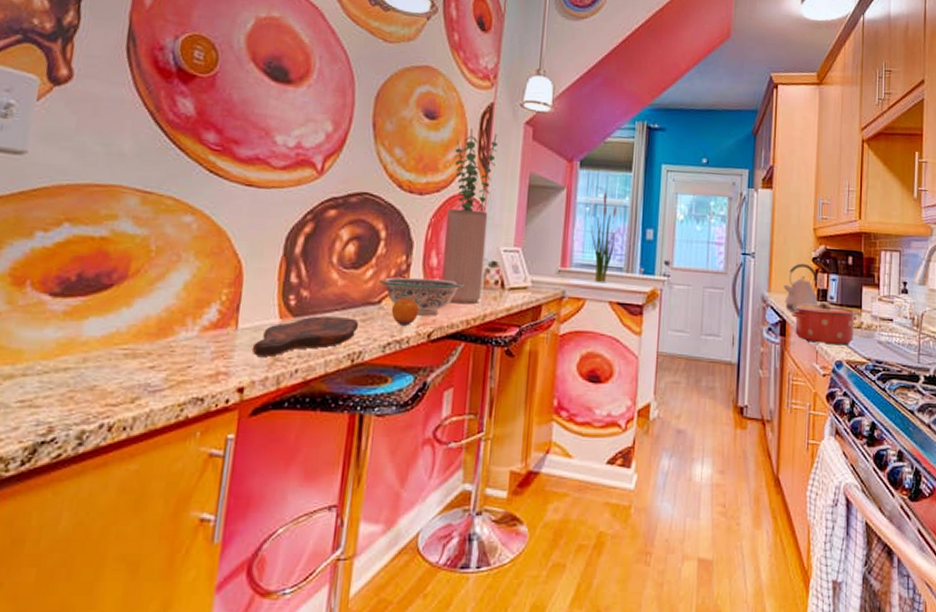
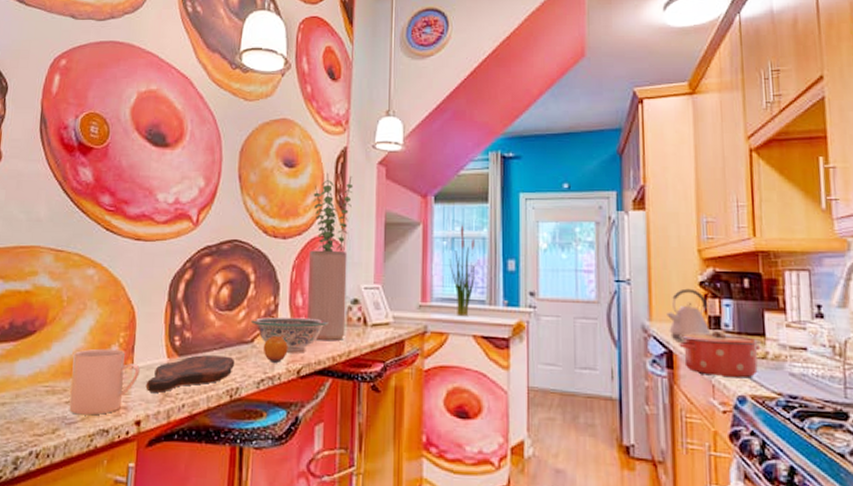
mug: none [154,306,246,382] -> present [69,348,140,416]

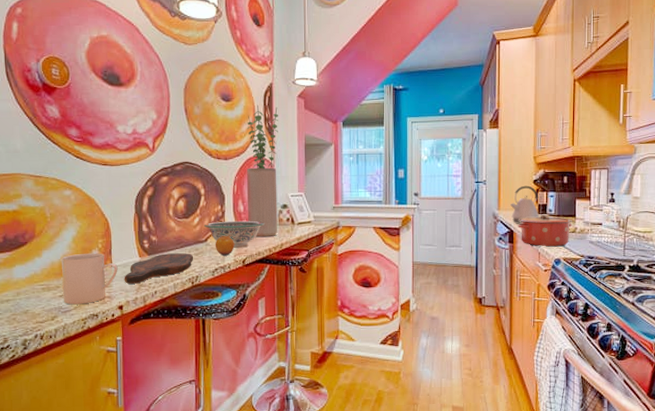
plant: present [449,224,479,317] -> none [354,143,377,214]

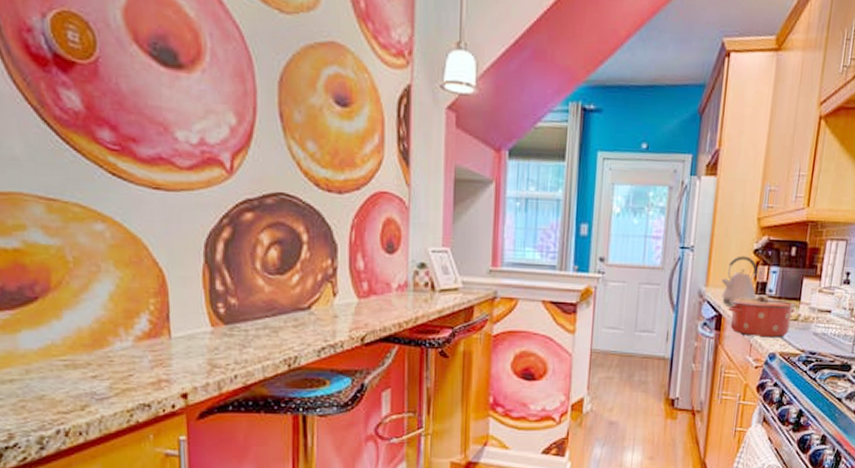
mug: present [60,253,118,305] -> none [91,317,180,390]
cutting board: present [124,253,194,284] -> none [188,323,292,364]
decorative bowl: present [203,220,265,249] -> none [305,281,394,321]
fruit: present [215,235,234,256] -> none [322,301,350,330]
vase: present [246,104,279,238] -> none [369,115,419,307]

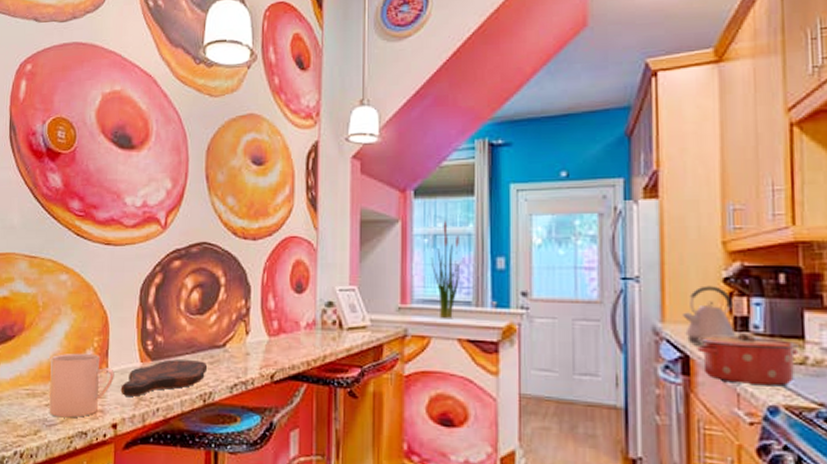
mug: none [91,317,180,390] -> present [49,353,114,418]
cutting board: none [188,323,292,364] -> present [120,359,208,397]
plant: none [521,183,552,282] -> present [430,219,464,319]

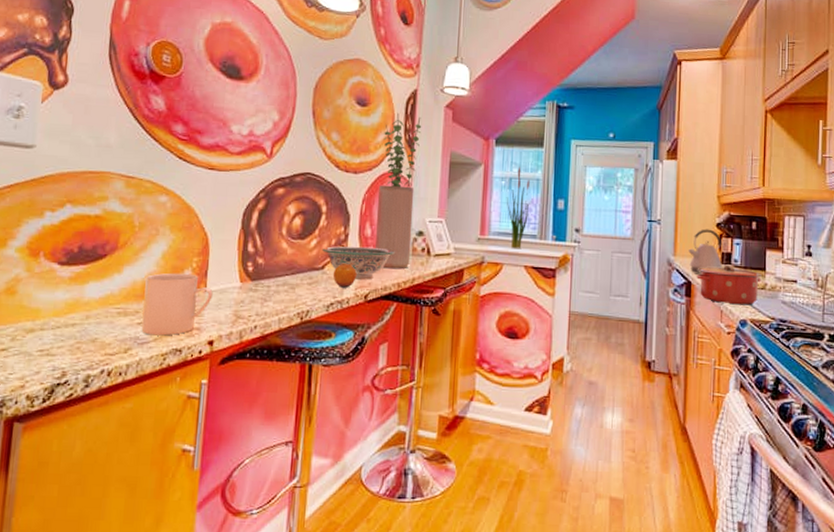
cutting board: present [120,359,208,397] -> none [218,280,306,315]
decorative bowl: none [221,320,302,359] -> present [321,246,395,281]
fruit: none [235,339,261,367] -> present [333,263,357,288]
vase: none [279,169,326,346] -> present [374,112,422,269]

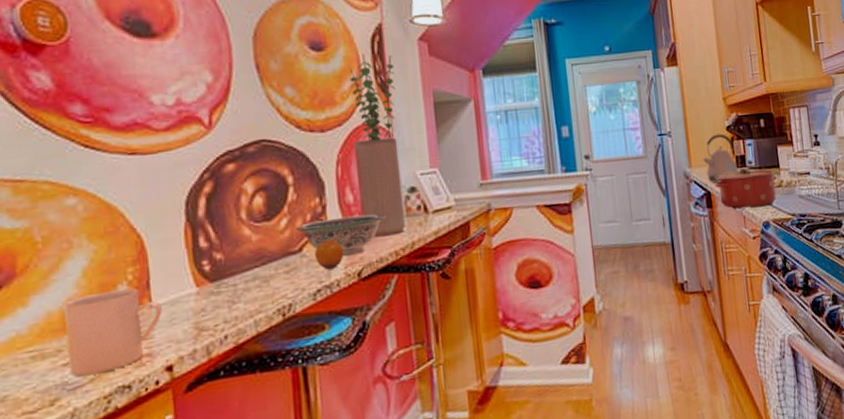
plant: present [506,166,533,249] -> none [503,95,534,189]

